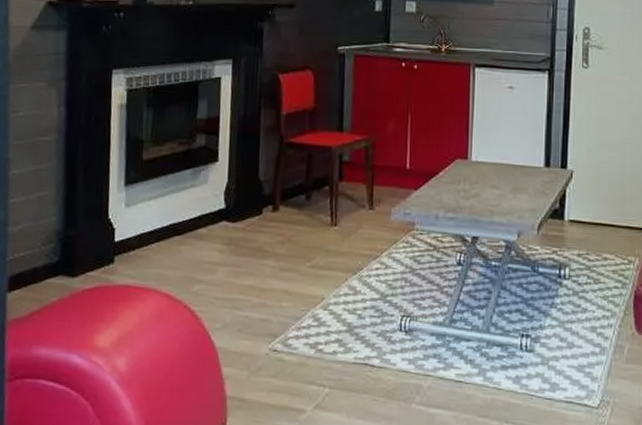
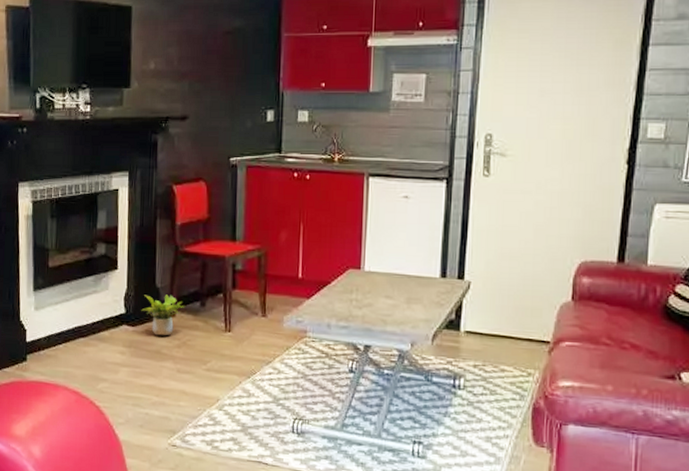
potted plant: none [242,188,290,232] -> present [141,294,186,336]

